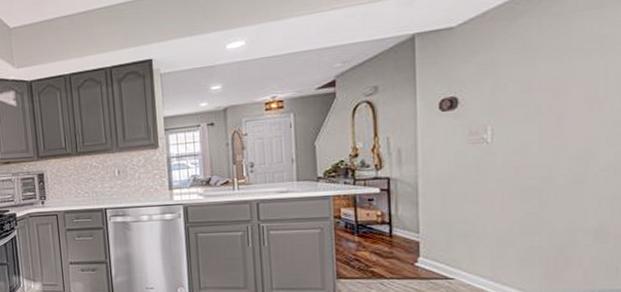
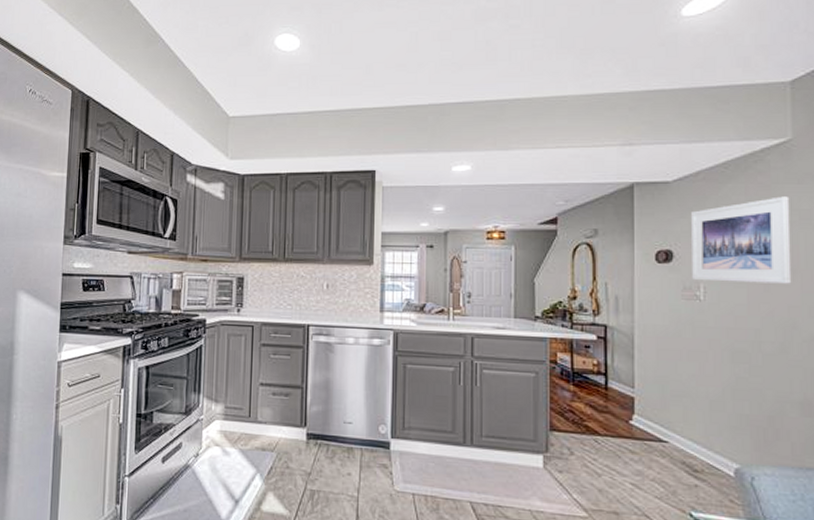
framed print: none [478,24,589,123] -> present [691,196,792,284]

